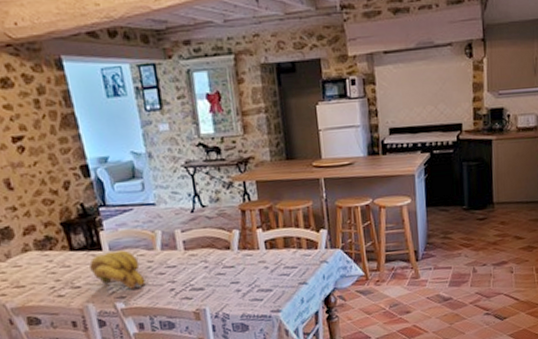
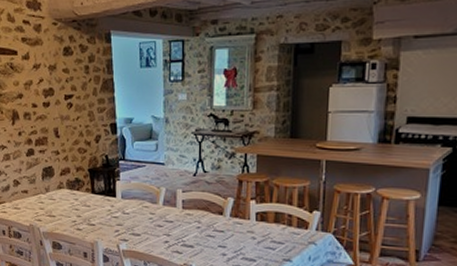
banana bunch: present [89,250,146,289] -> none [104,199,146,235]

